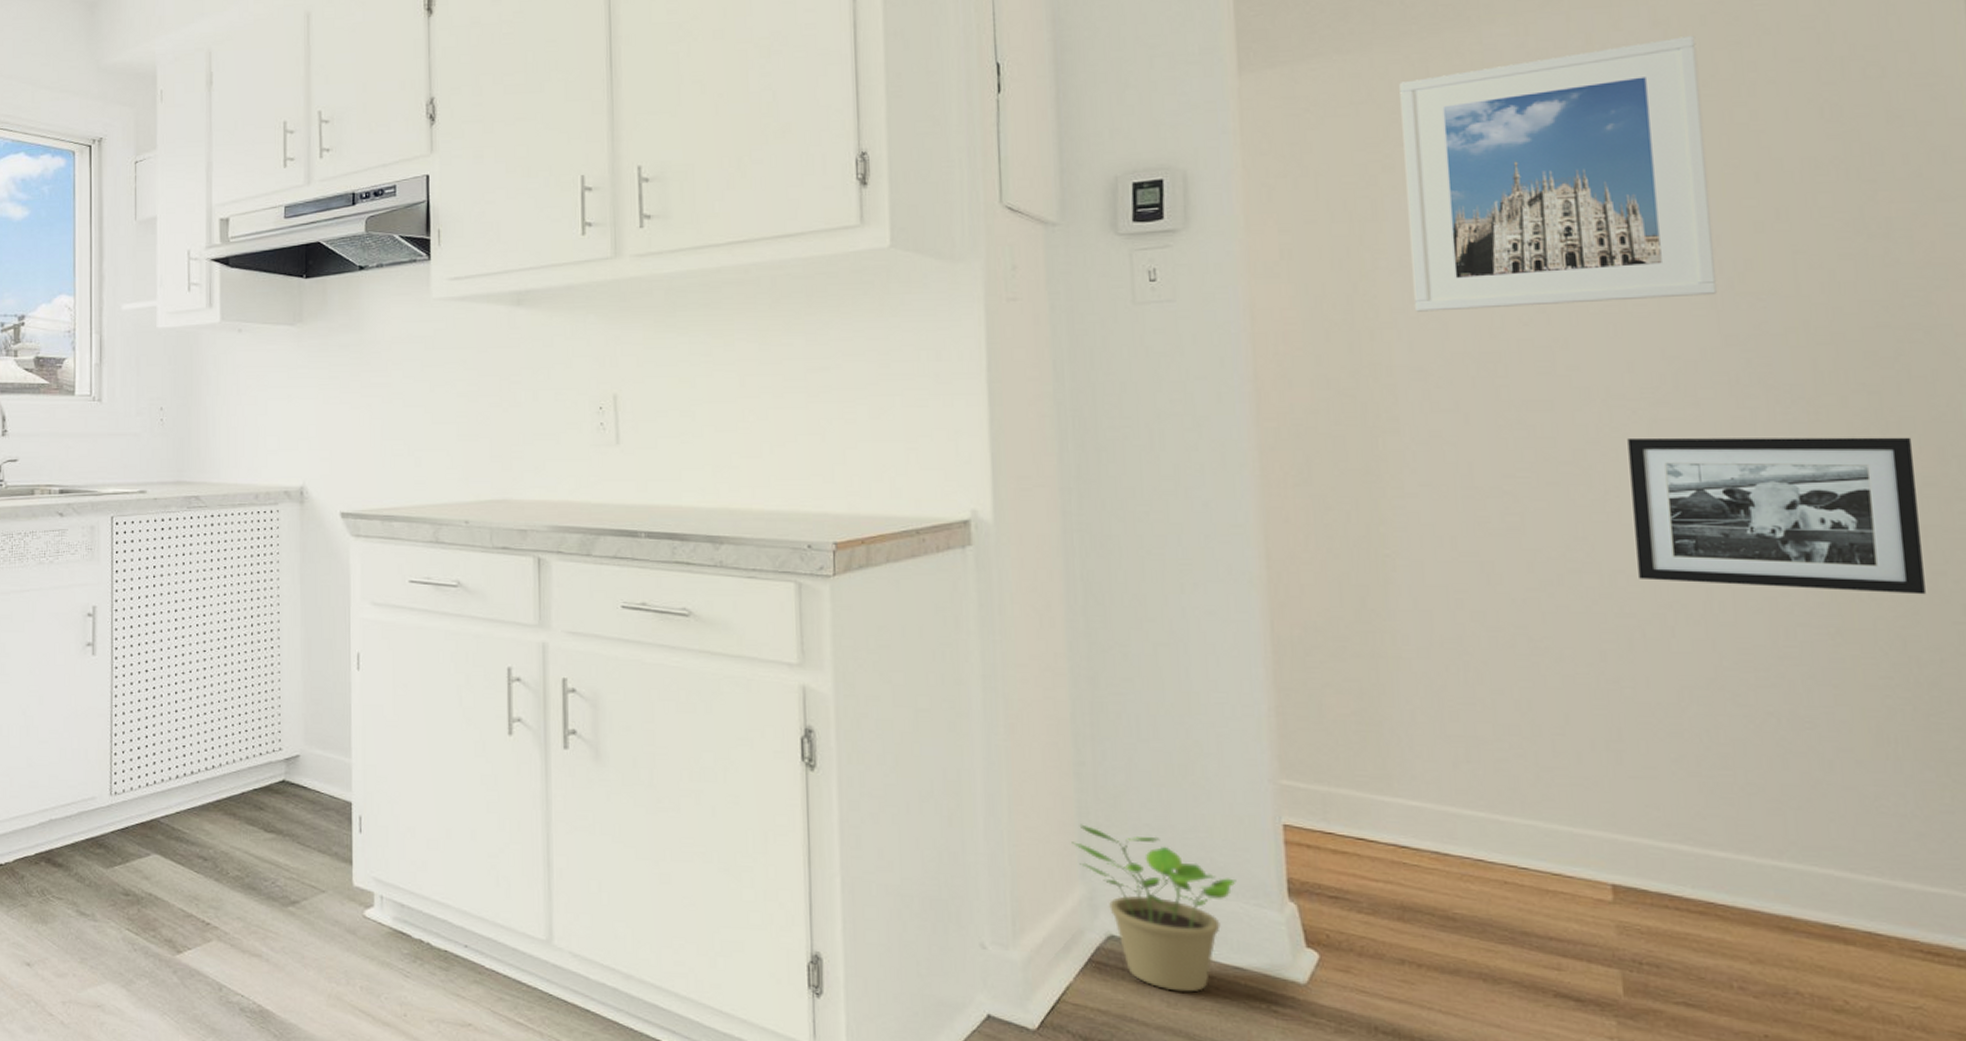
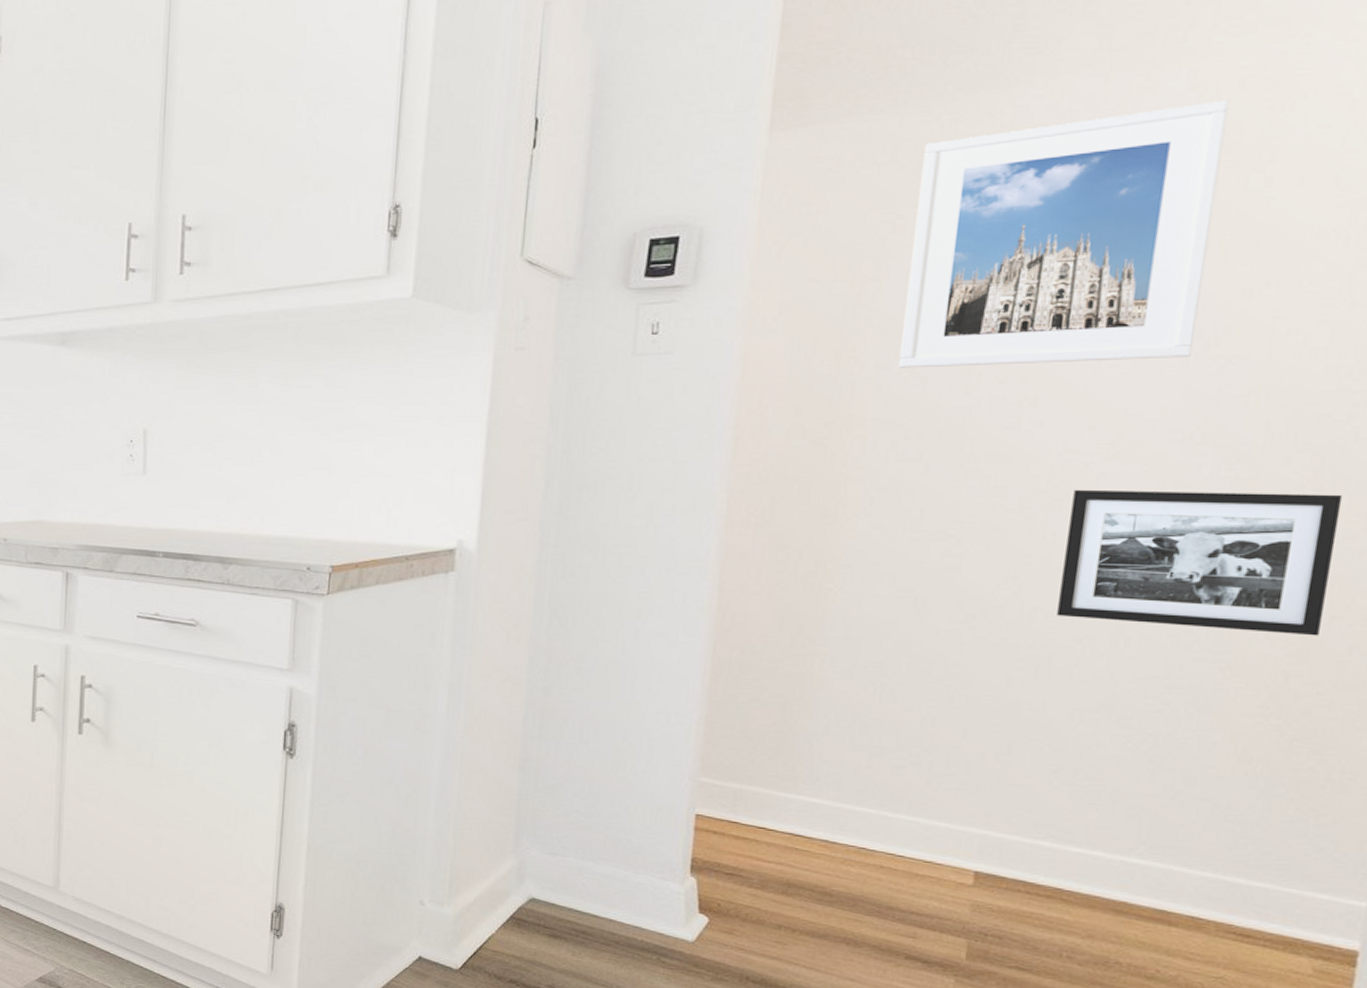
potted plant: present [1072,824,1236,992] -> none [509,808,647,945]

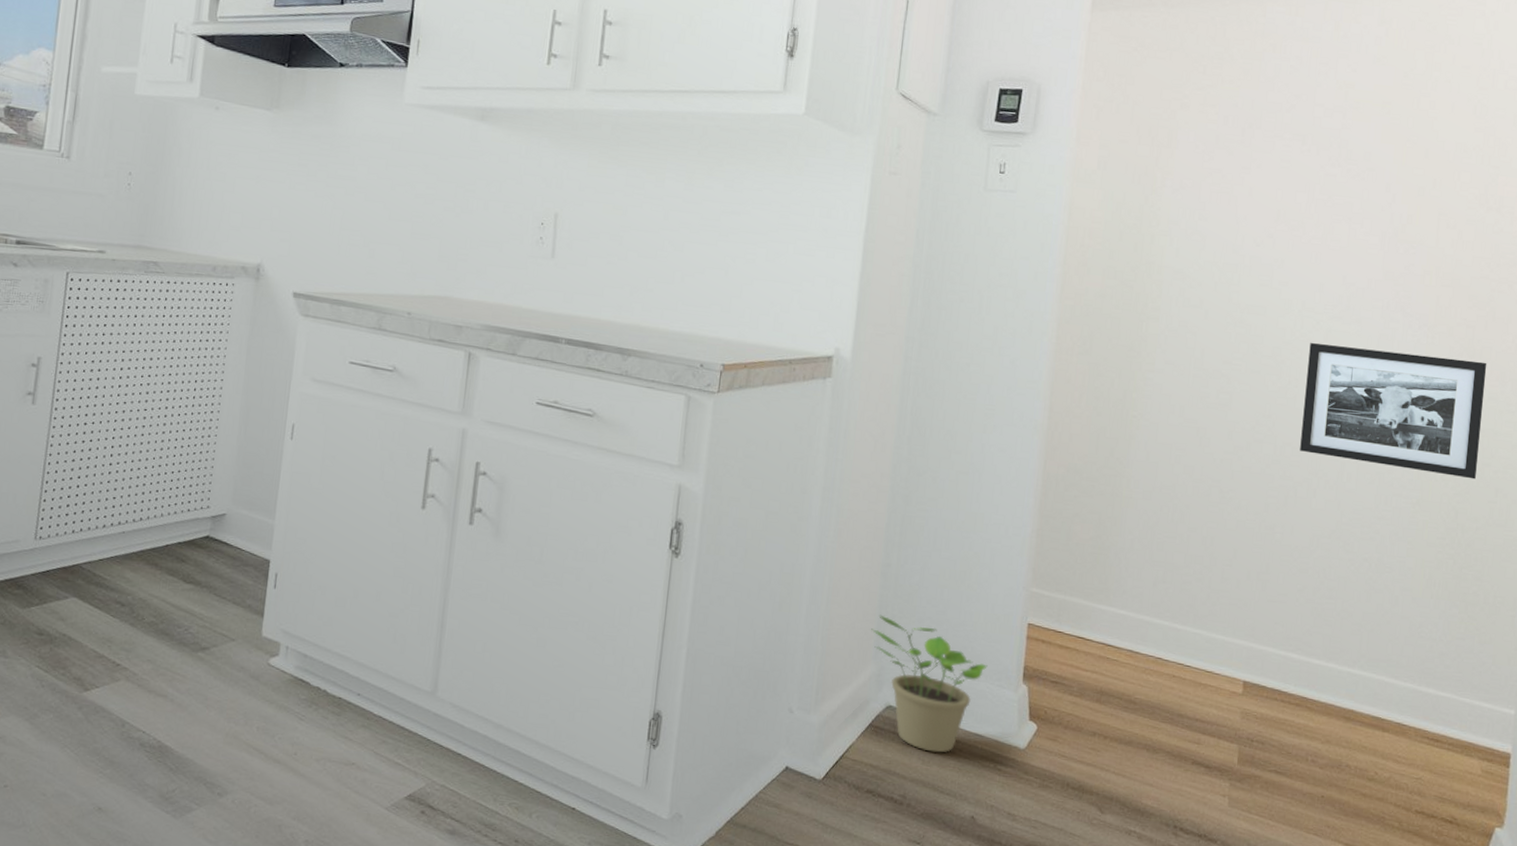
potted plant: none [509,808,647,945] -> present [871,614,988,753]
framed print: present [898,99,1230,368] -> none [1185,35,1406,240]

